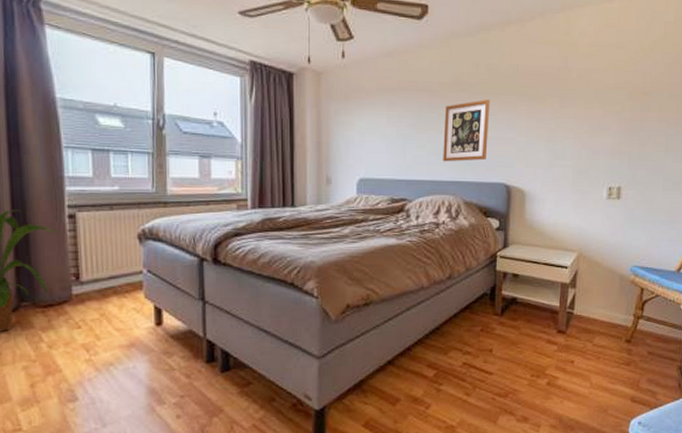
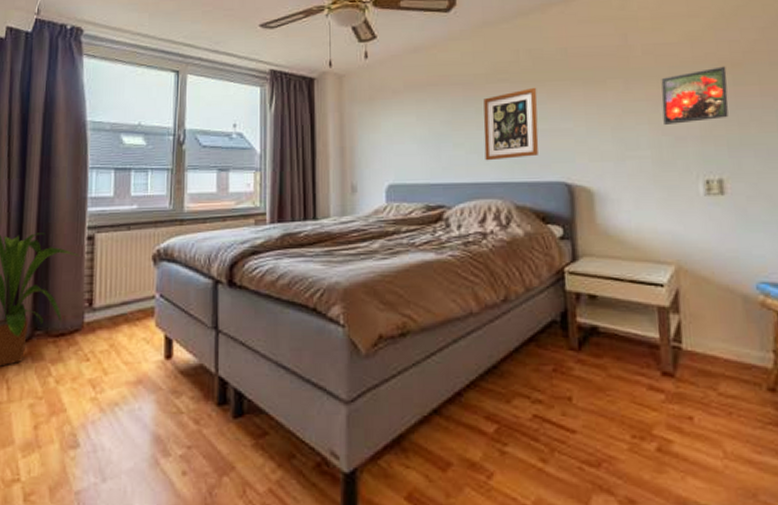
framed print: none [585,94,638,140] -> present [661,66,729,124]

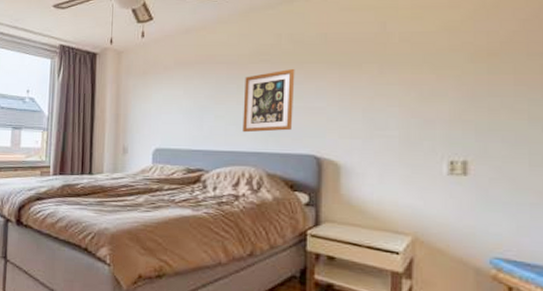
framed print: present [661,66,729,124] -> none [414,55,482,108]

